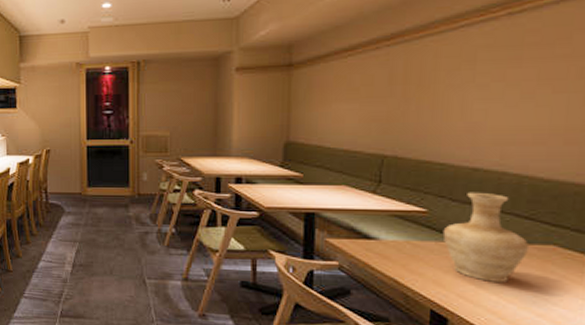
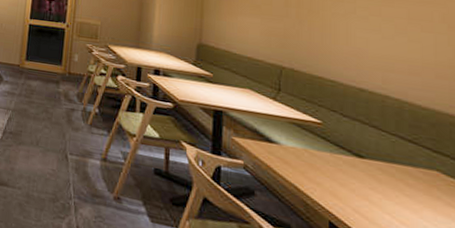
vase: present [442,192,530,282] -> none [336,110,416,202]

